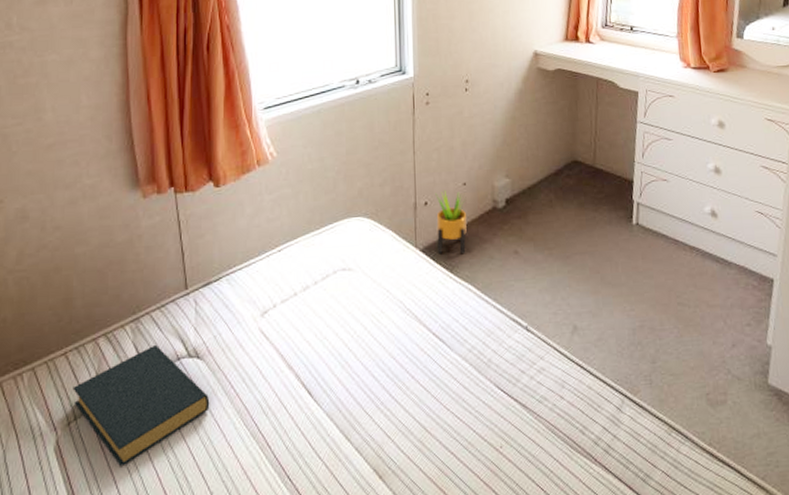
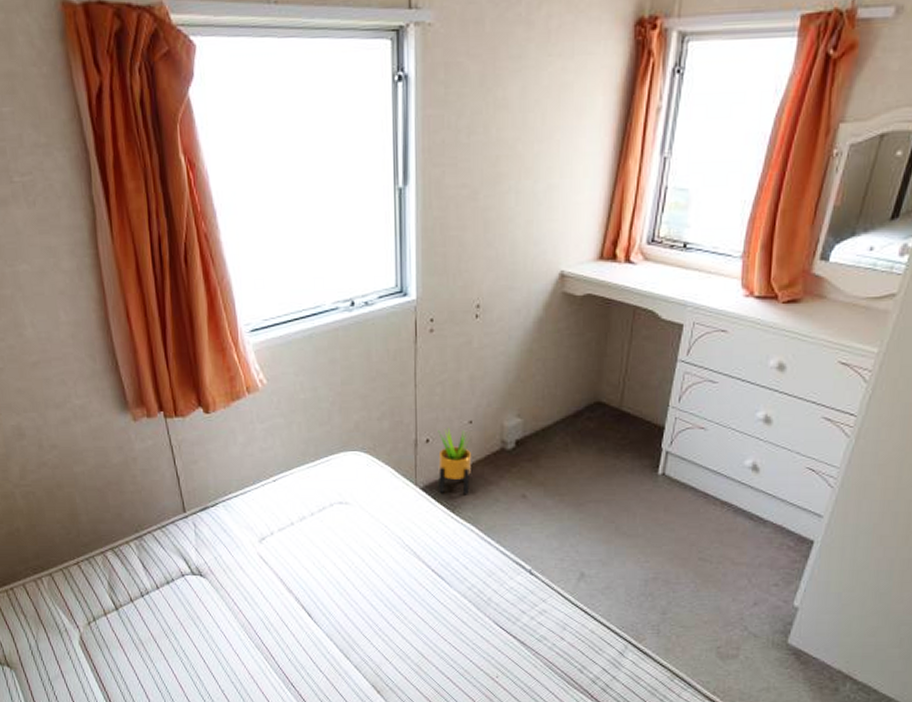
hardback book: present [72,344,210,467] -> none [88,561,216,663]

